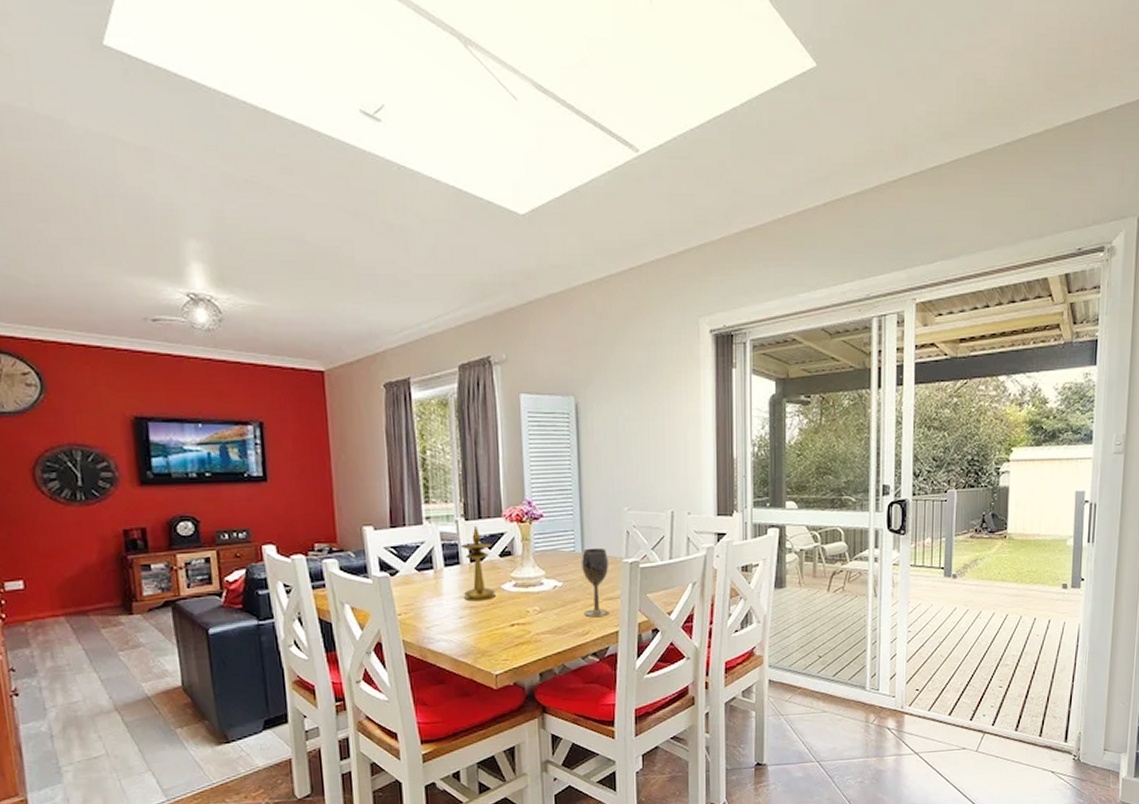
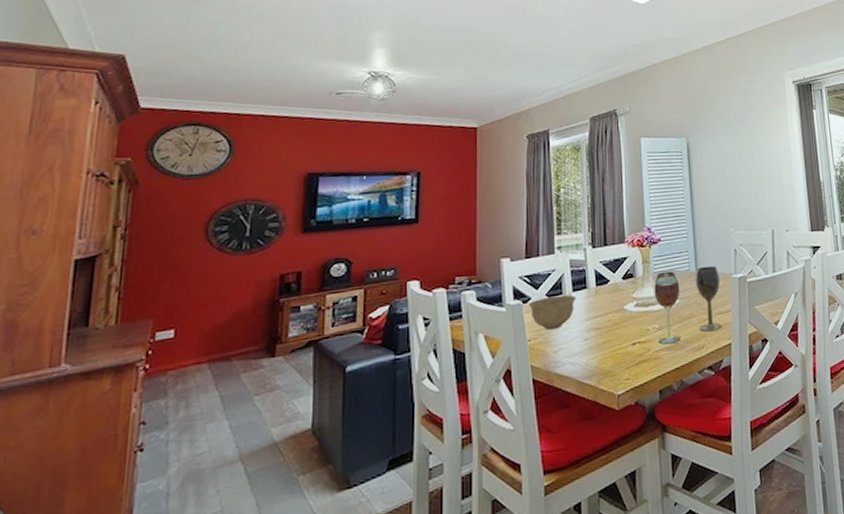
bowl: none [396,569,449,606] -> present [528,295,576,330]
candlestick: present [461,526,496,602] -> none [588,253,619,324]
wineglass: none [534,551,564,628] -> present [654,271,681,345]

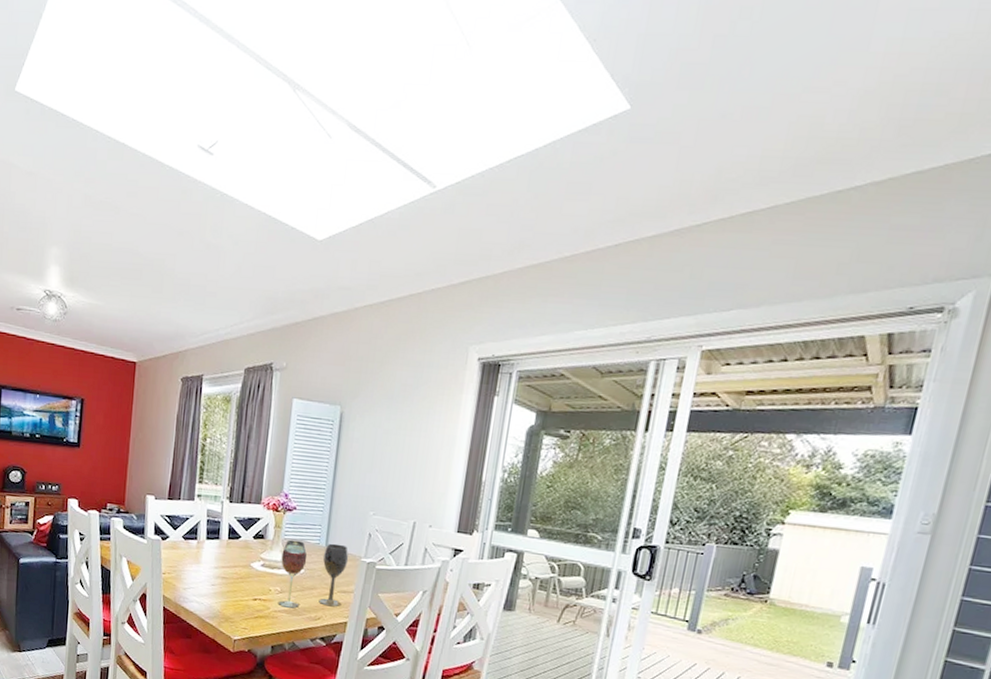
bowl: present [528,295,576,330] -> none [166,539,209,569]

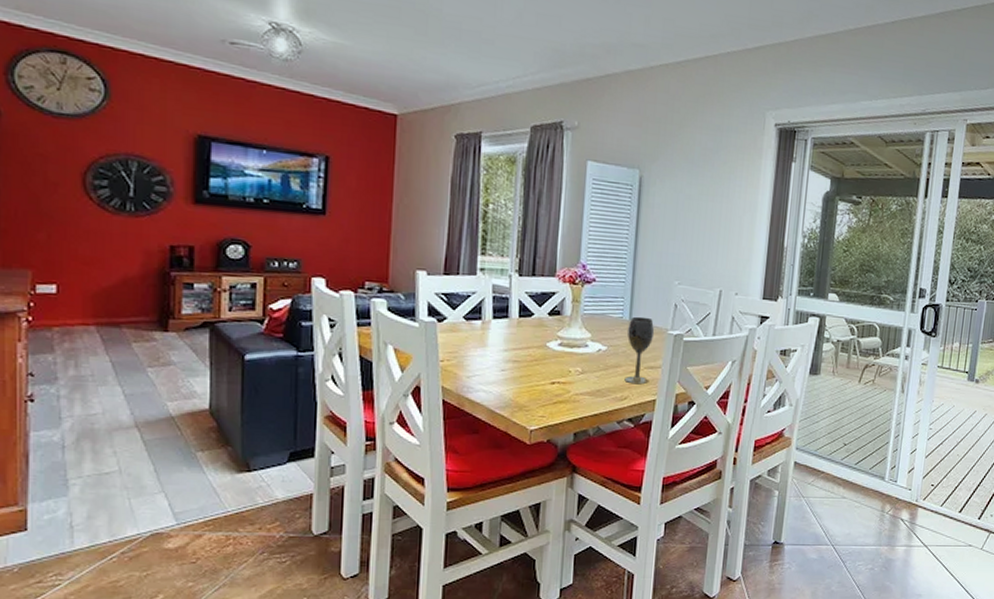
wineglass: present [278,539,308,609] -> none [579,314,610,390]

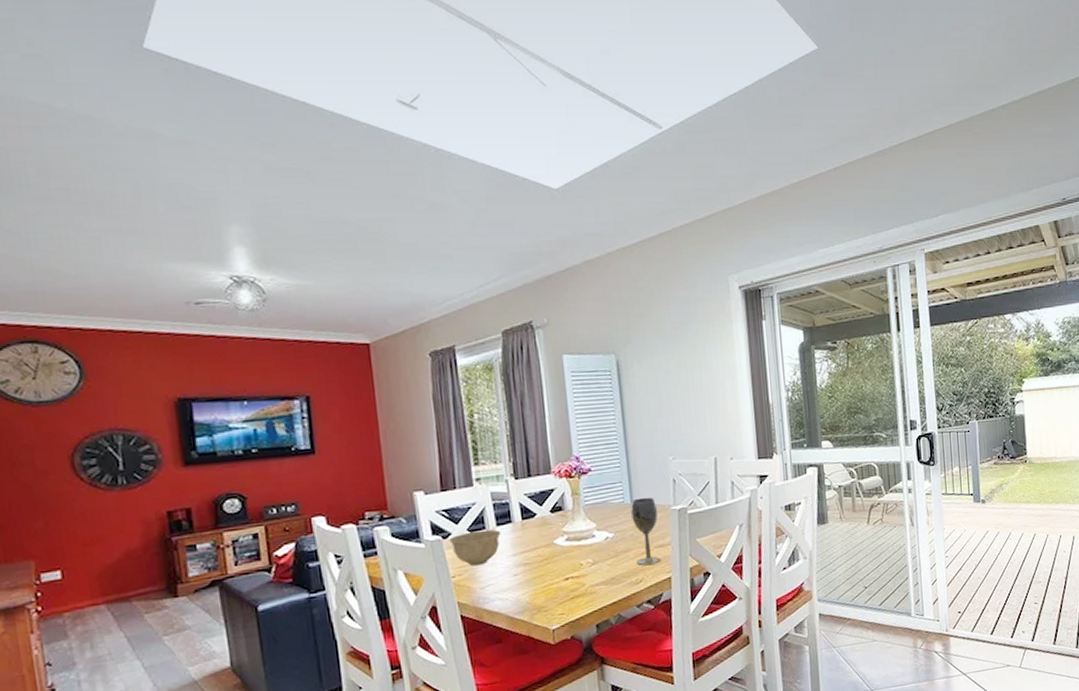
bowl: none [443,319,496,355] -> present [449,529,501,566]

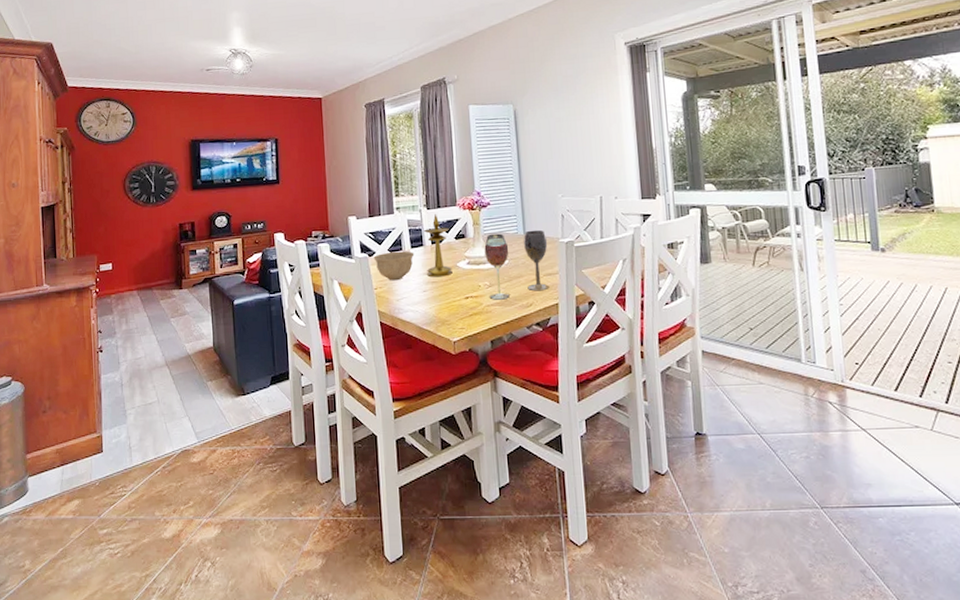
candlestick: none [512,484,549,559] -> present [424,214,453,278]
wineglass: none [585,503,617,579] -> present [484,233,510,300]

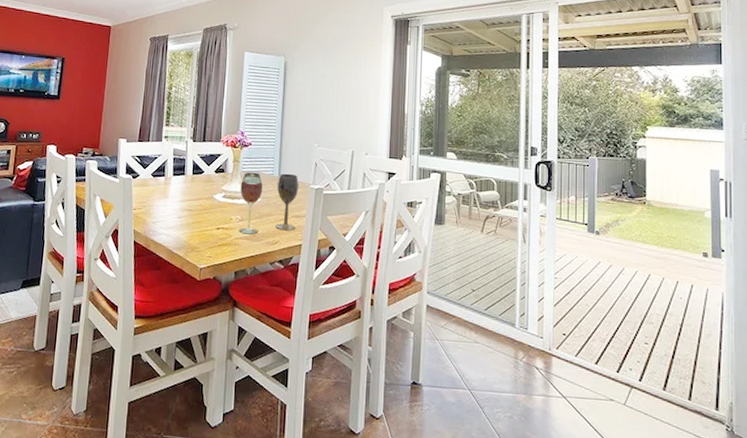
bowl: present [373,251,415,281] -> none [137,176,176,204]
candlestick: present [424,214,453,278] -> none [184,147,211,206]

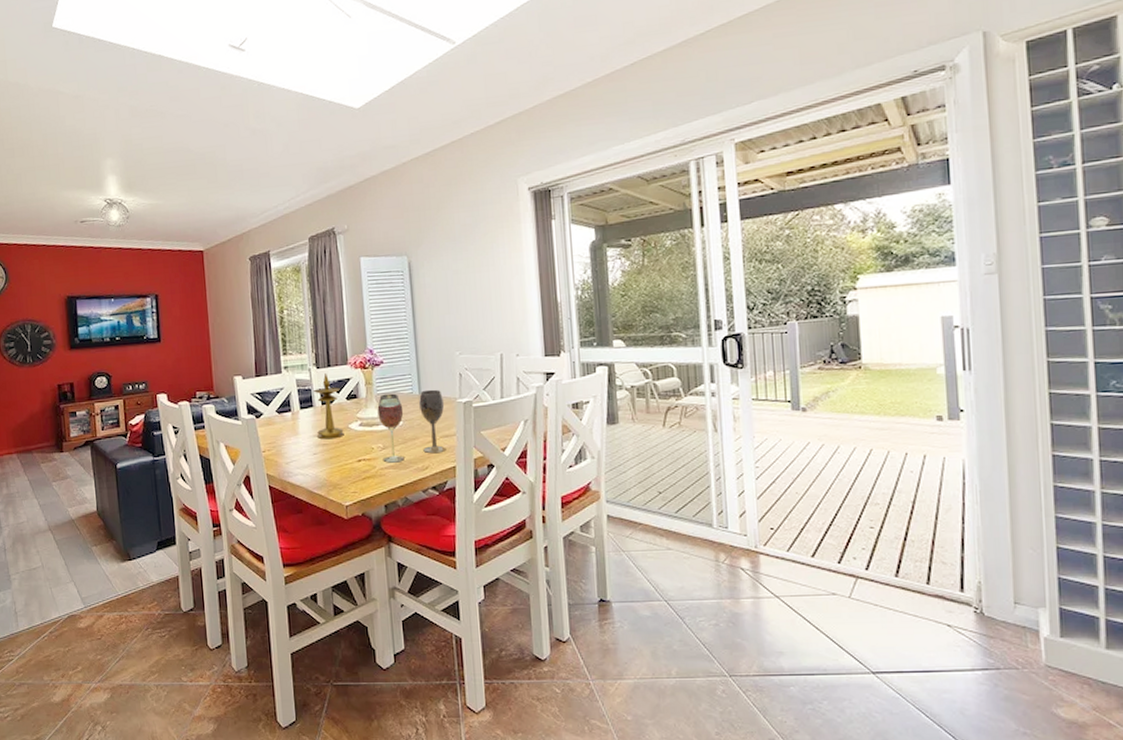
candlestick: none [184,147,211,206] -> present [314,373,344,440]

